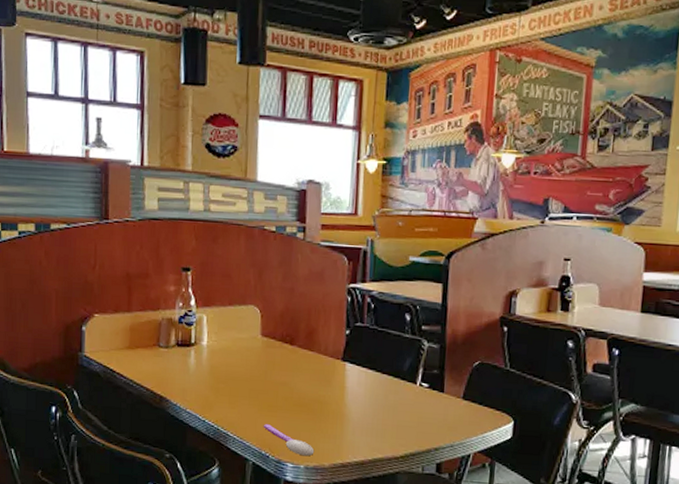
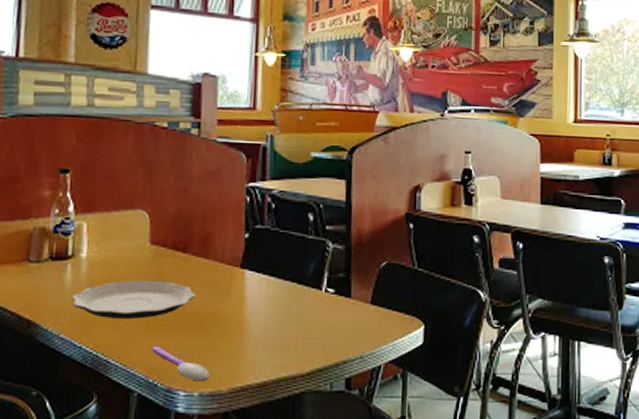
plate: none [195,366,302,400] -> present [71,280,196,319]

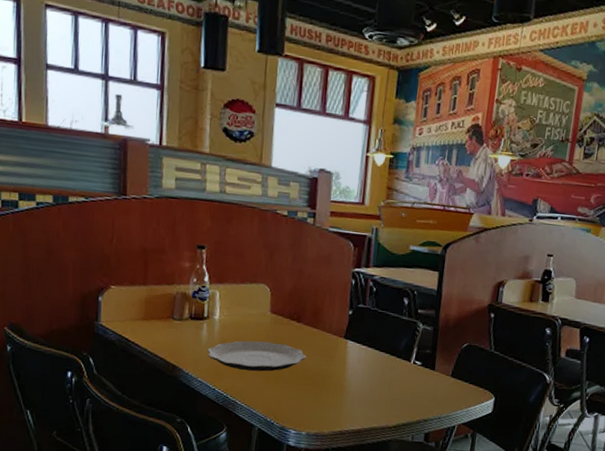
spoon: present [150,346,210,382] -> none [269,394,316,424]

